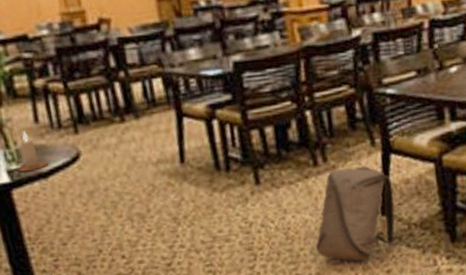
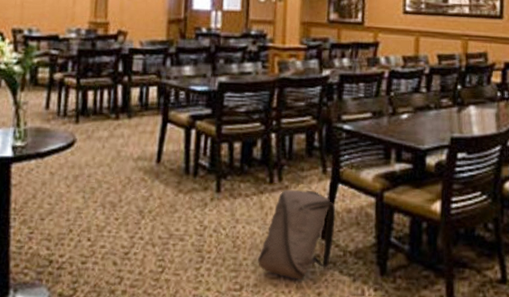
candle: present [18,131,48,172] -> none [22,114,47,150]

